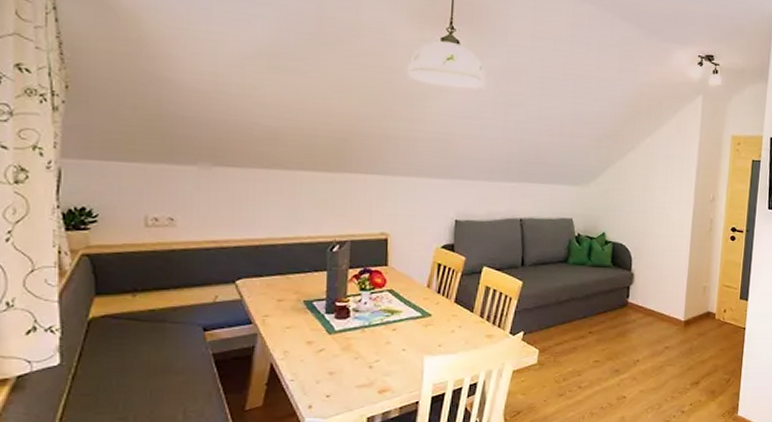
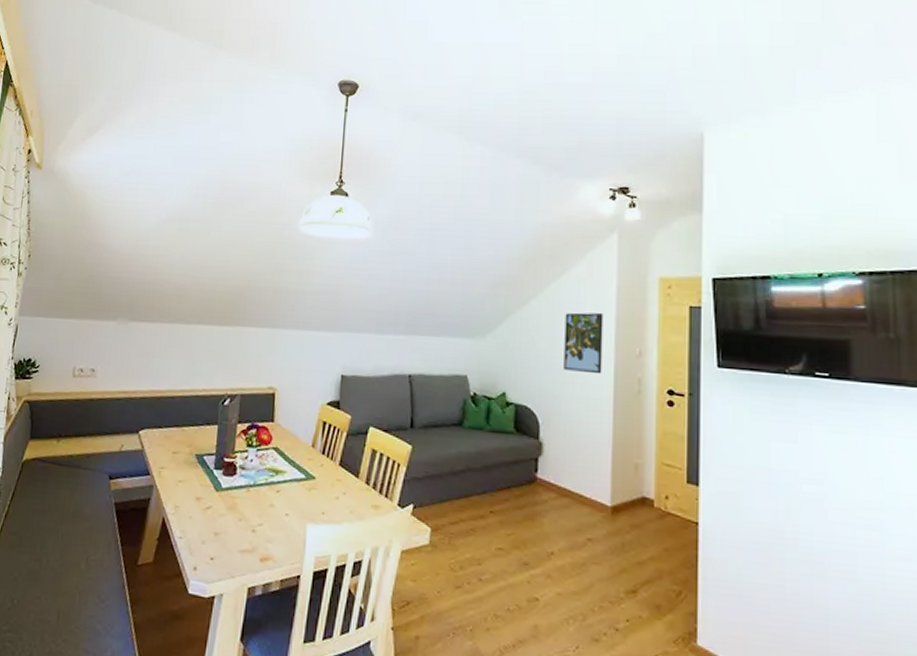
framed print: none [653,164,687,216] -> present [564,312,604,374]

